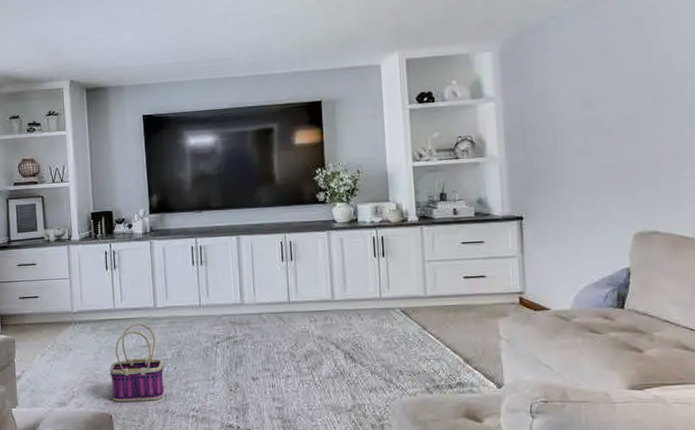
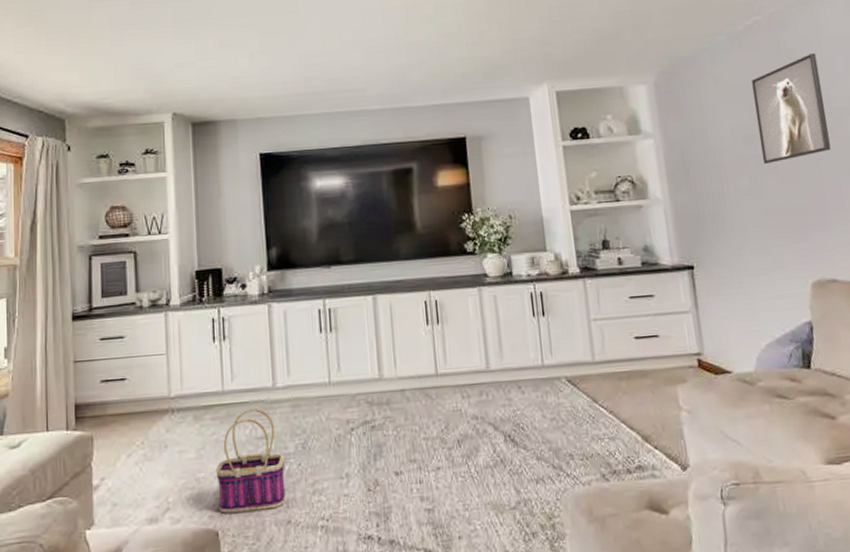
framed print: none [594,20,667,125] -> present [751,53,831,164]

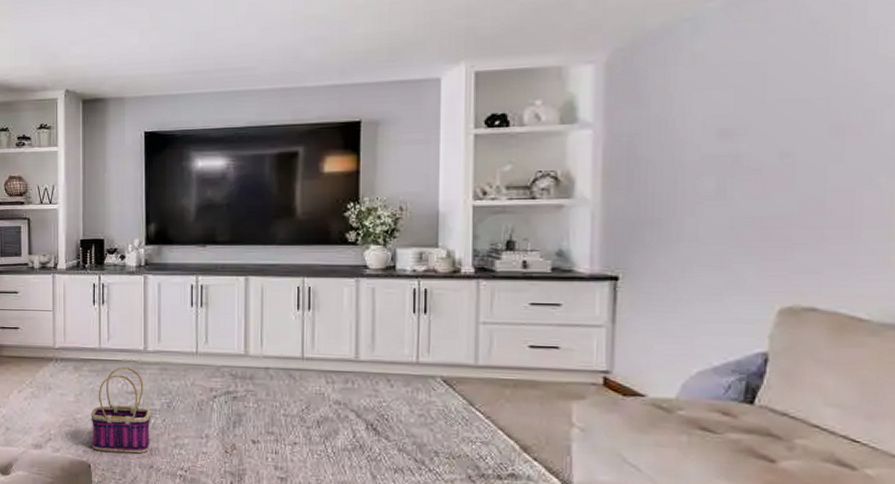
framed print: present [751,53,831,164] -> none [741,24,857,164]

